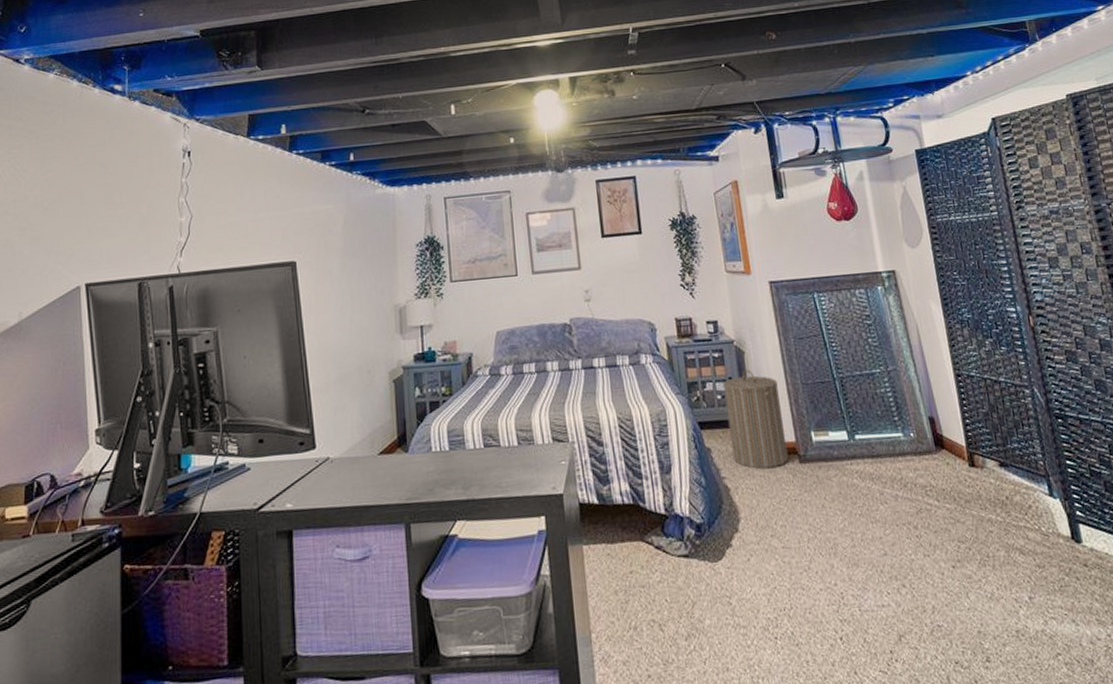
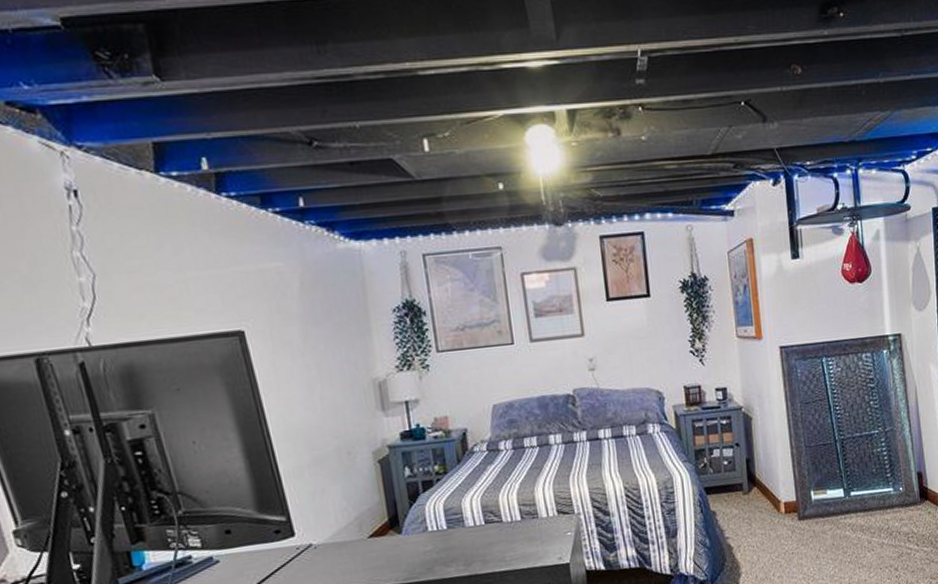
laundry hamper: present [723,369,789,469] -> none [730,434,789,528]

